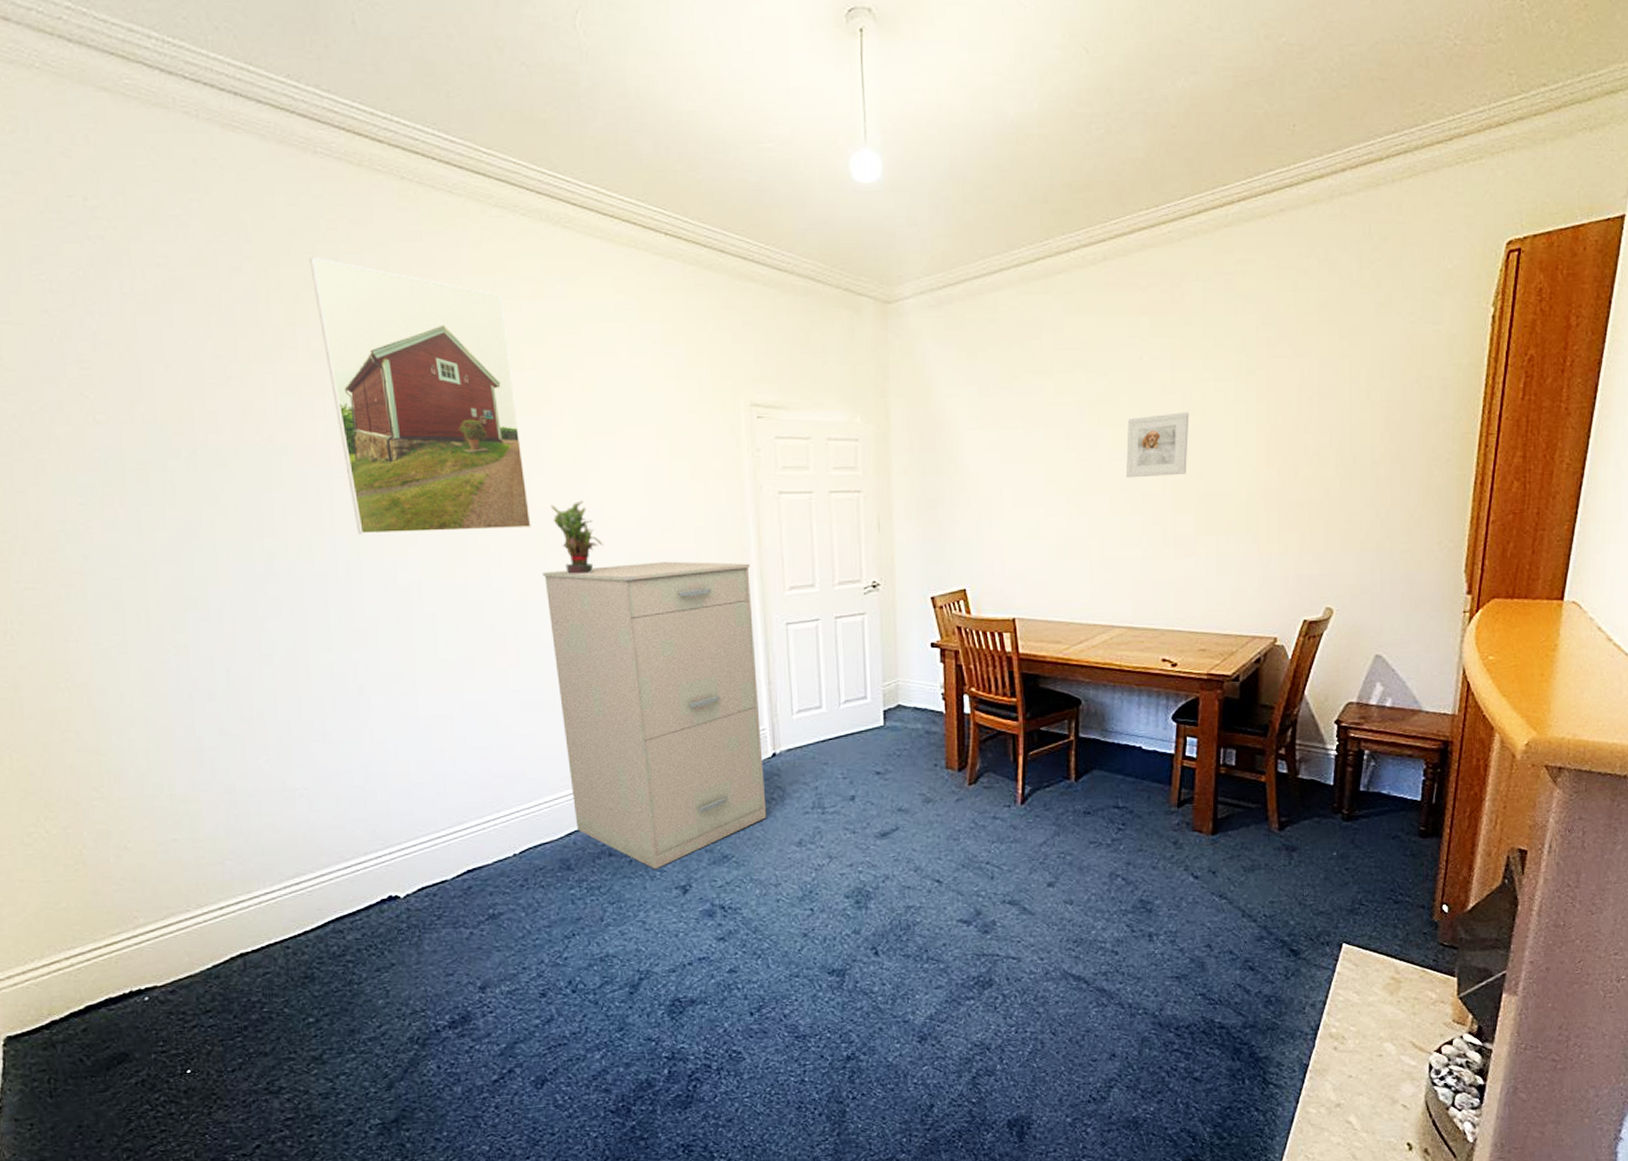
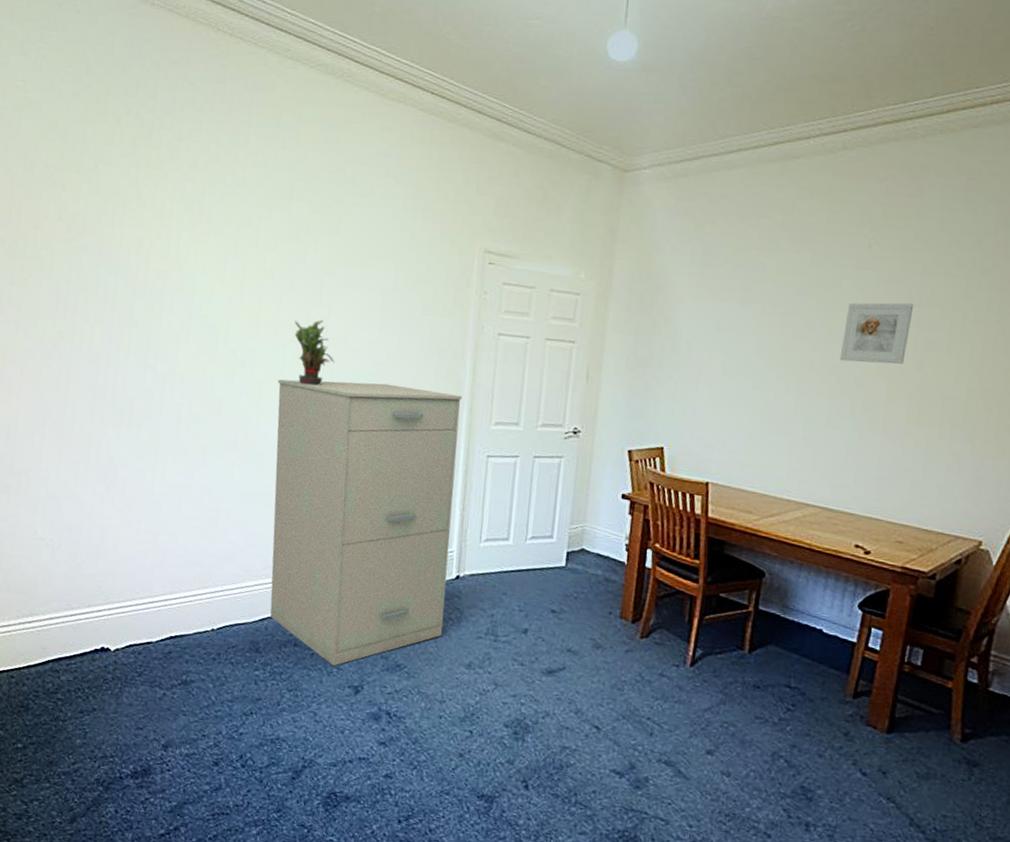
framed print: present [309,256,531,535] -> none [131,89,283,339]

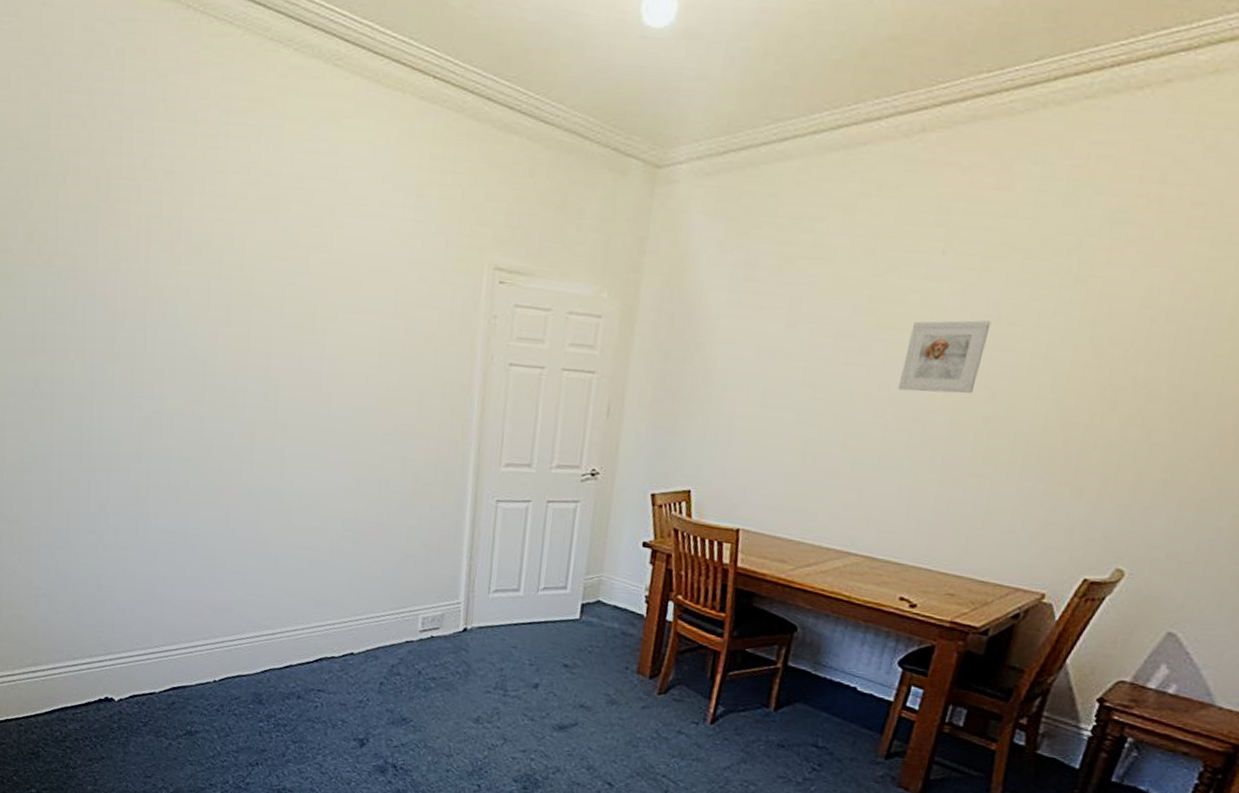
filing cabinet: present [270,379,463,666] -> none [271,418,470,719]
potted plant: present [294,320,335,386] -> none [286,351,331,425]

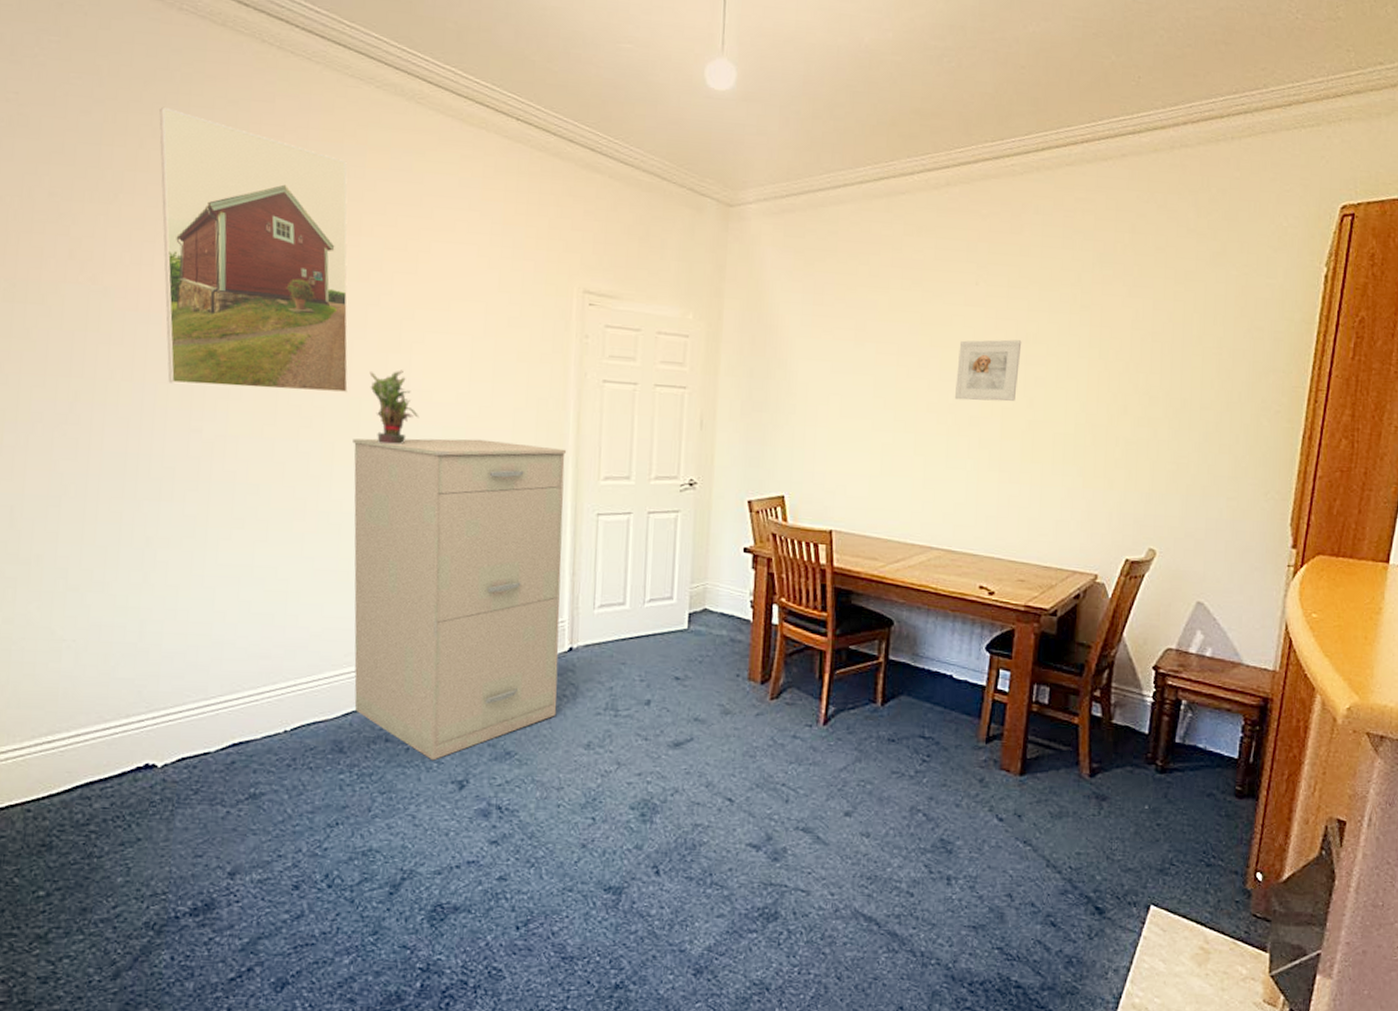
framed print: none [98,84,267,374] -> present [159,106,348,393]
filing cabinet: none [271,418,470,719] -> present [353,438,567,761]
potted plant: none [286,351,331,425] -> present [369,370,420,445]

